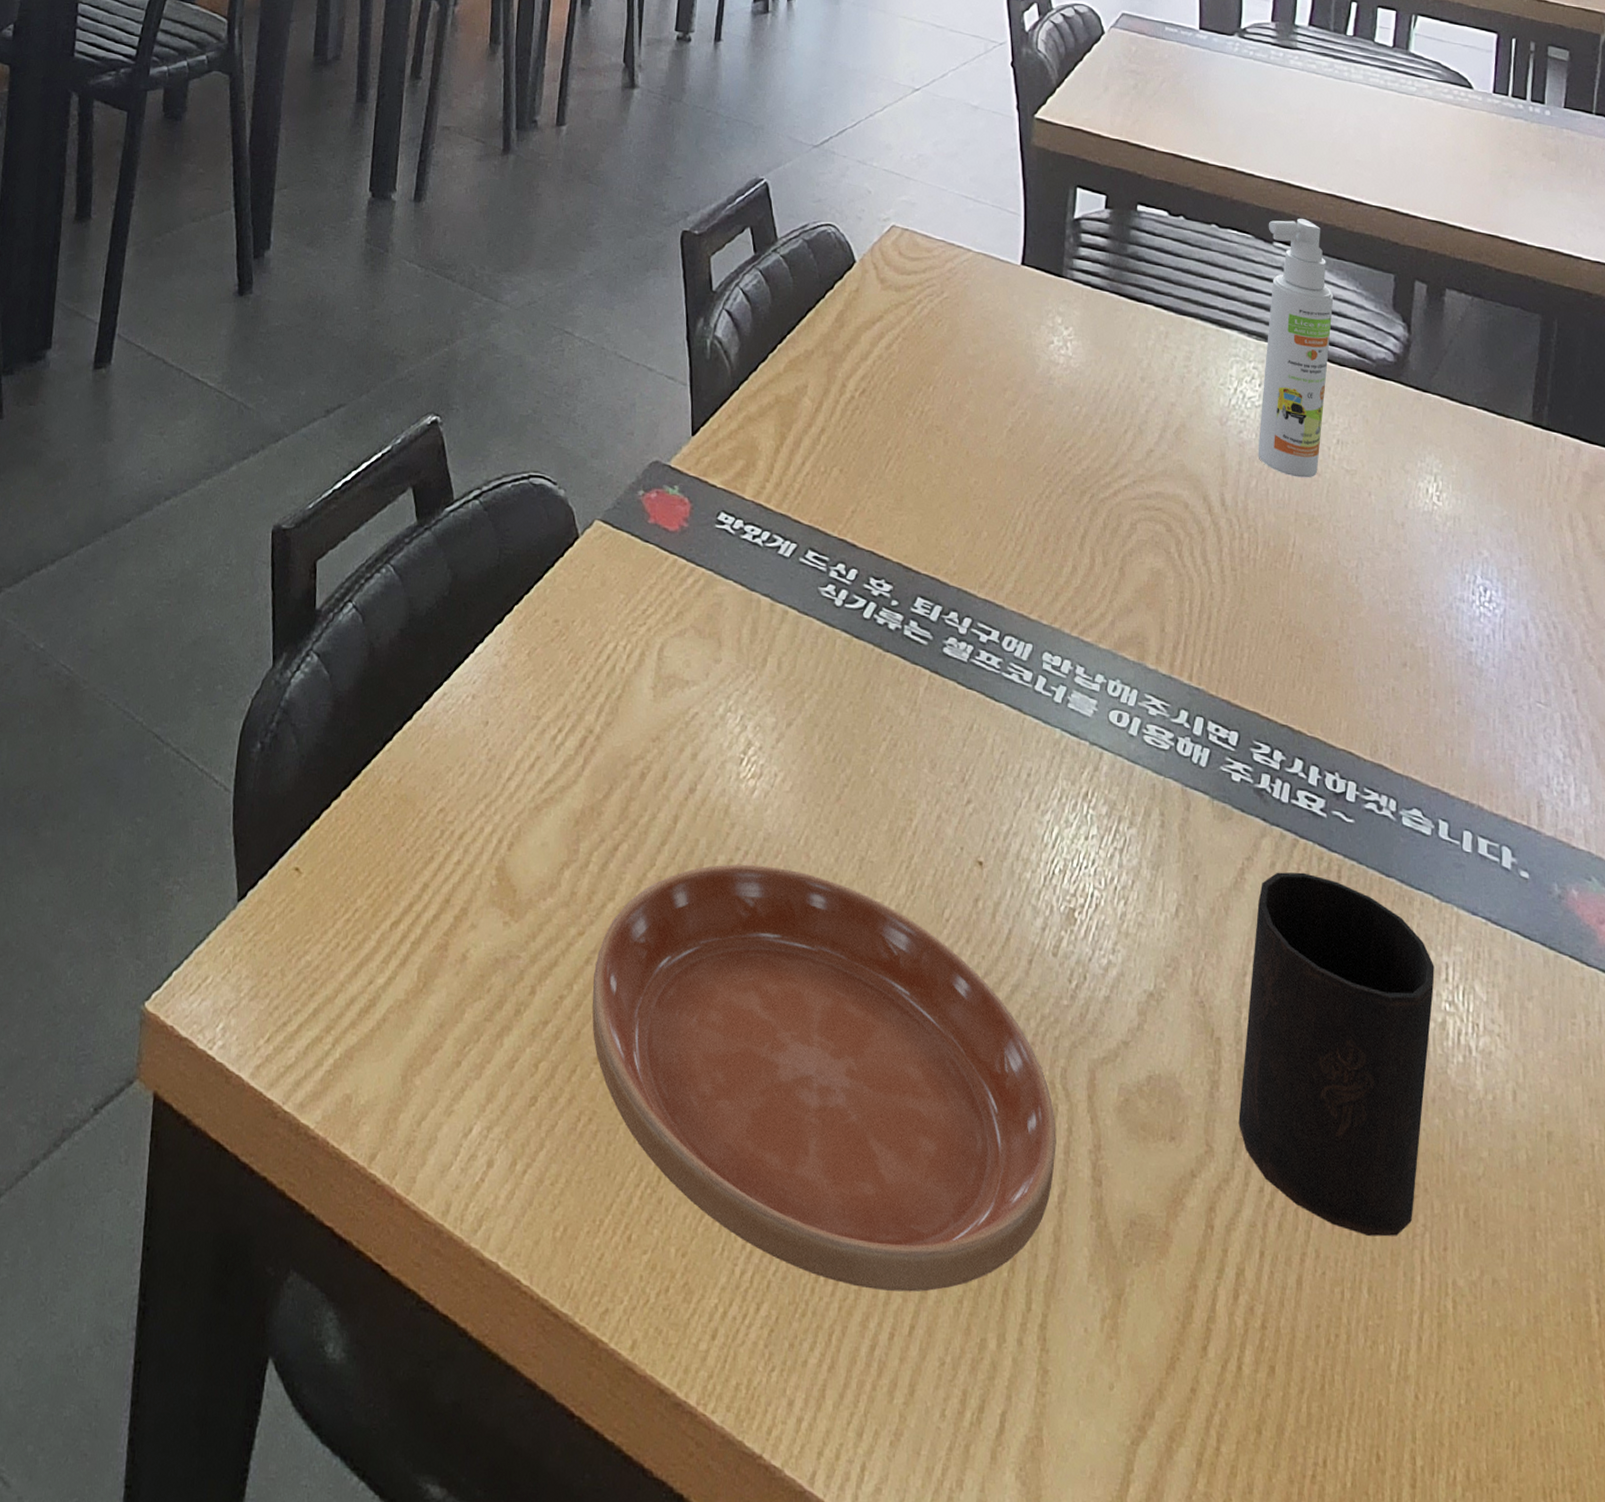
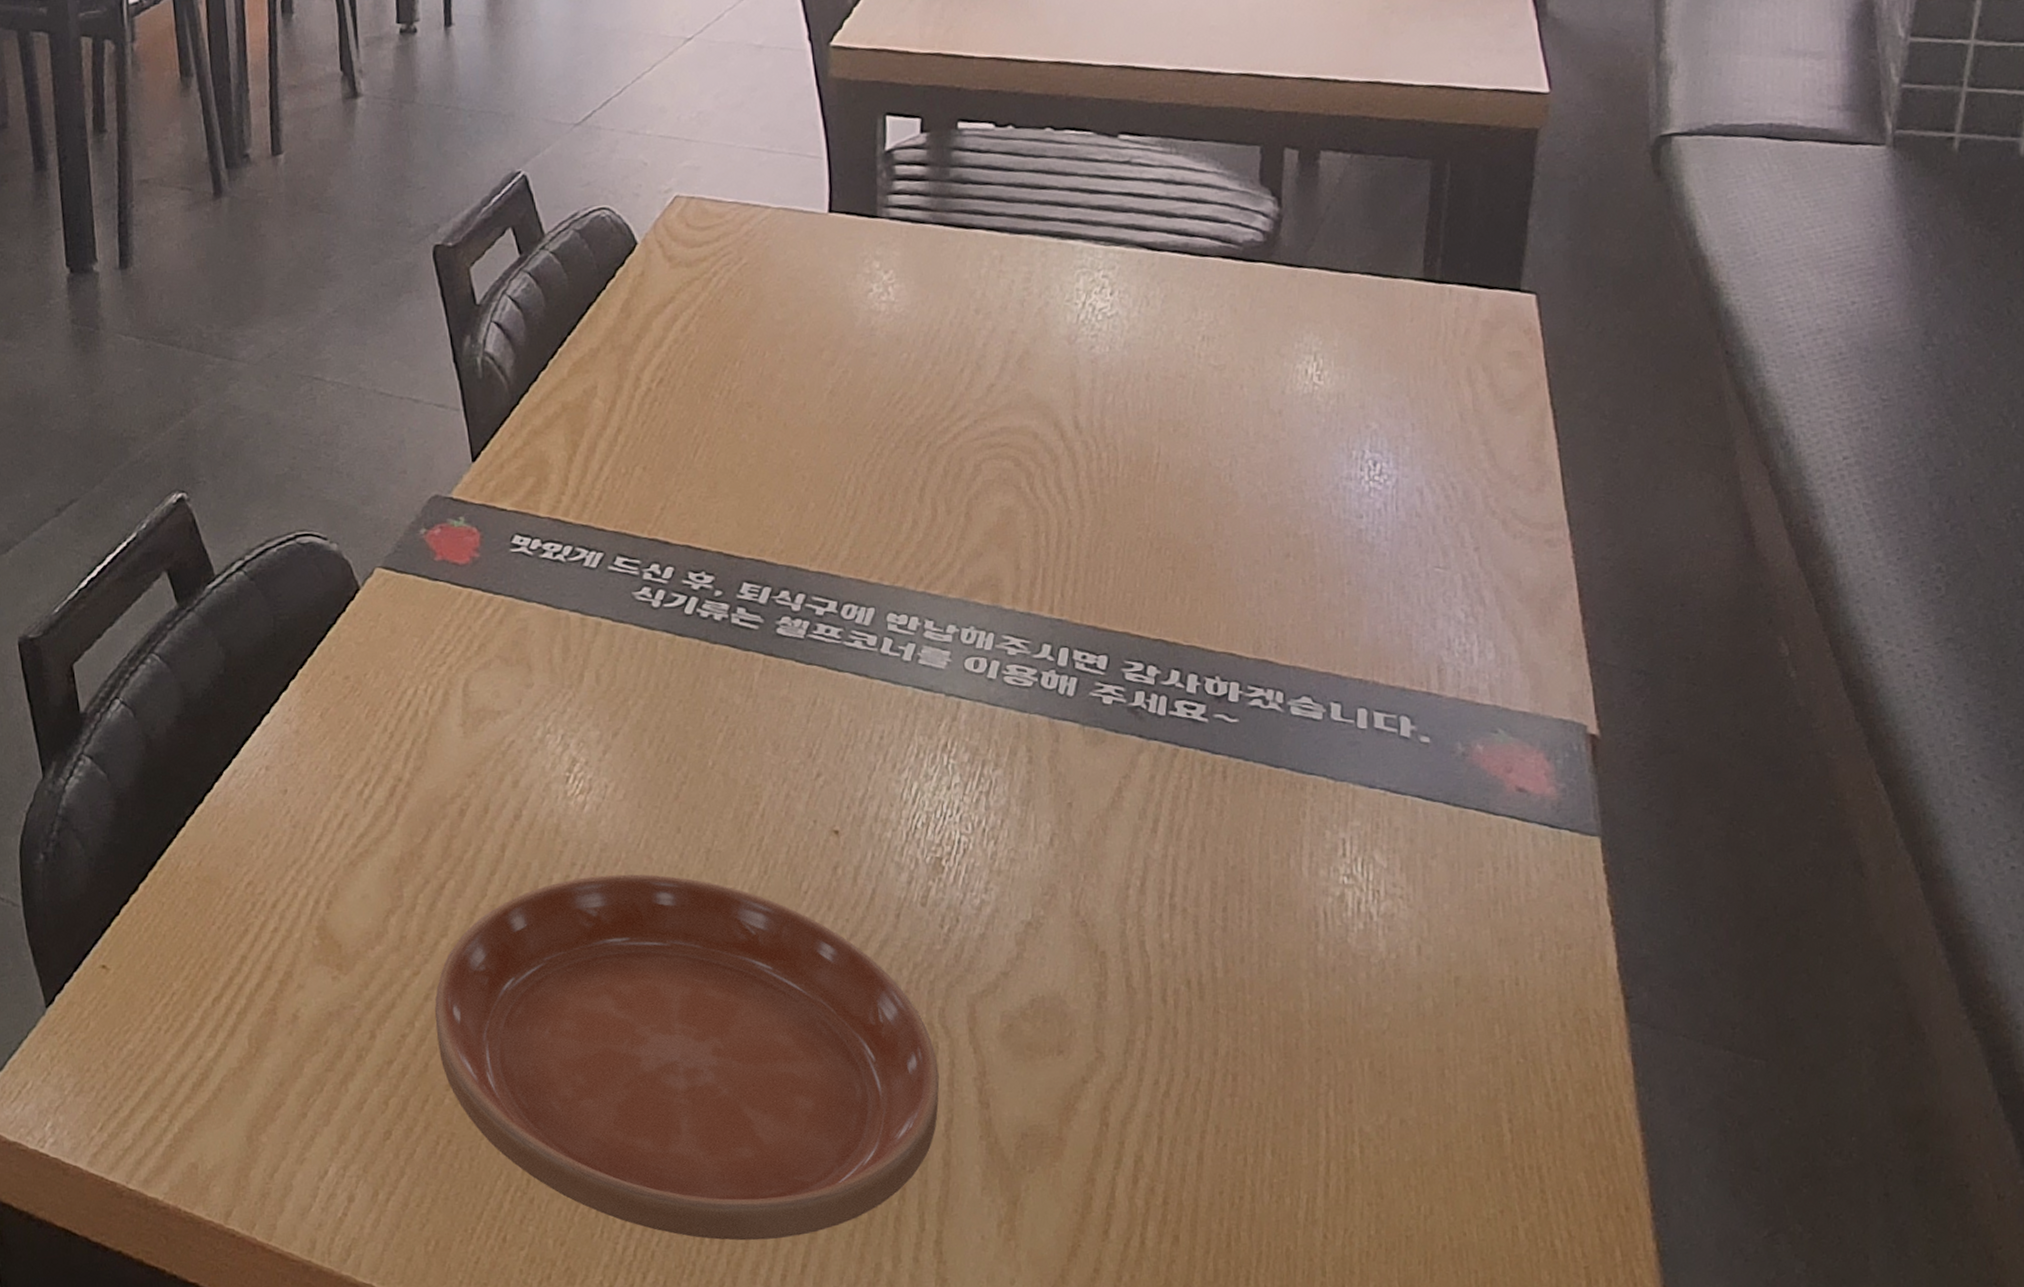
cup: present [1238,872,1435,1237] -> none [1128,779,1331,1104]
spray bottle: present [1258,219,1334,478] -> none [1111,103,1192,384]

